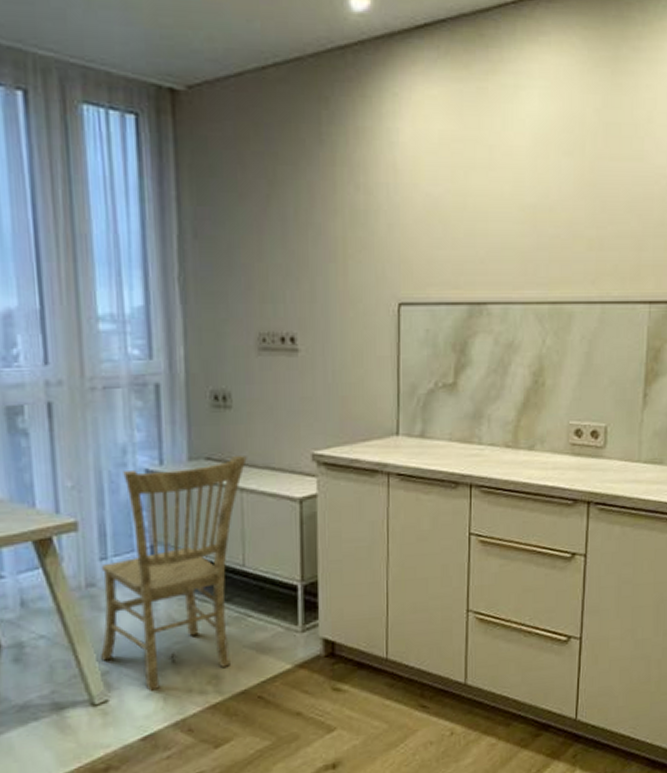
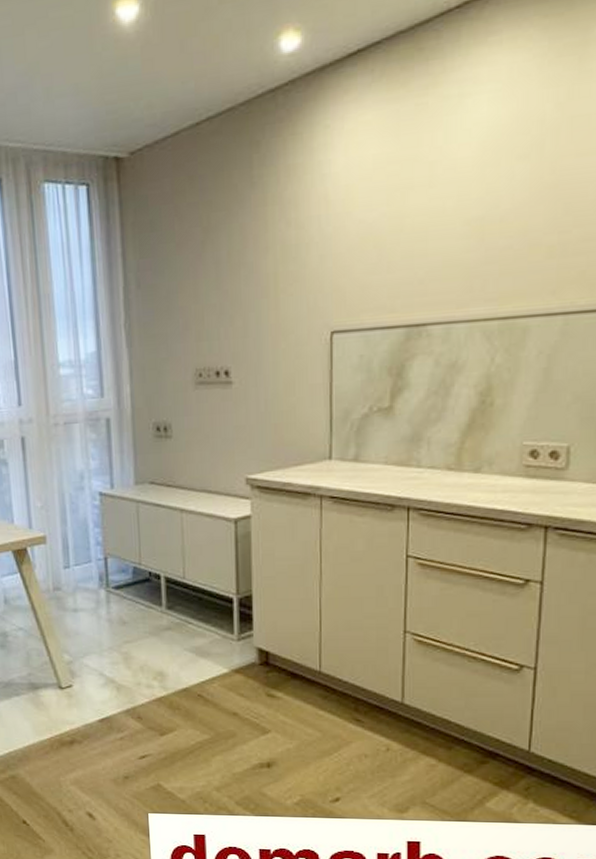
dining chair: present [101,456,247,691] -> none [65,480,186,681]

